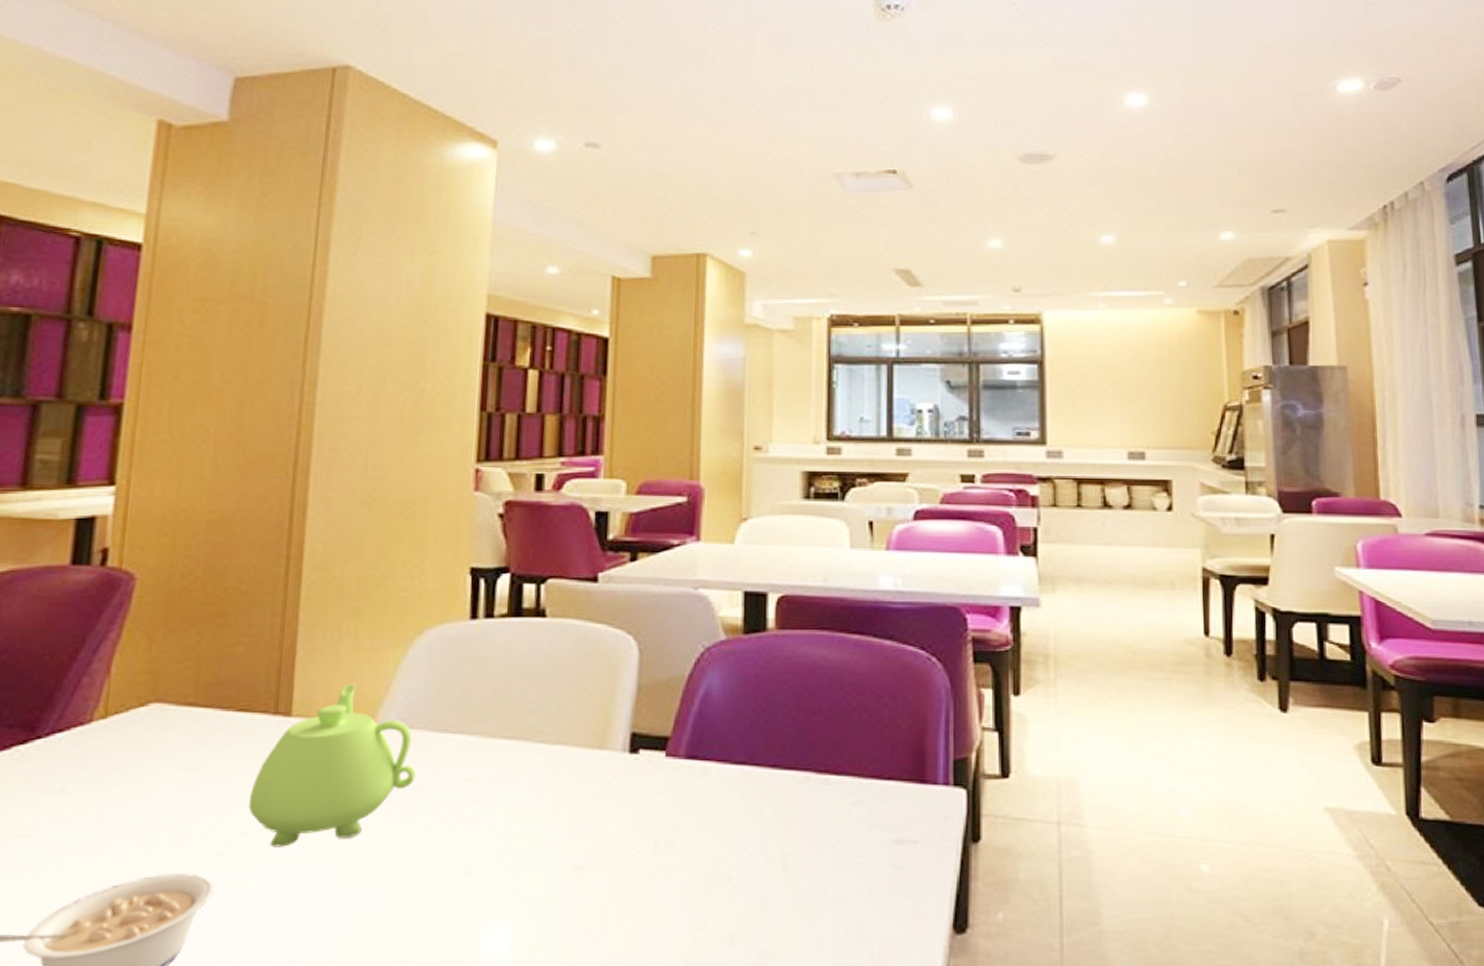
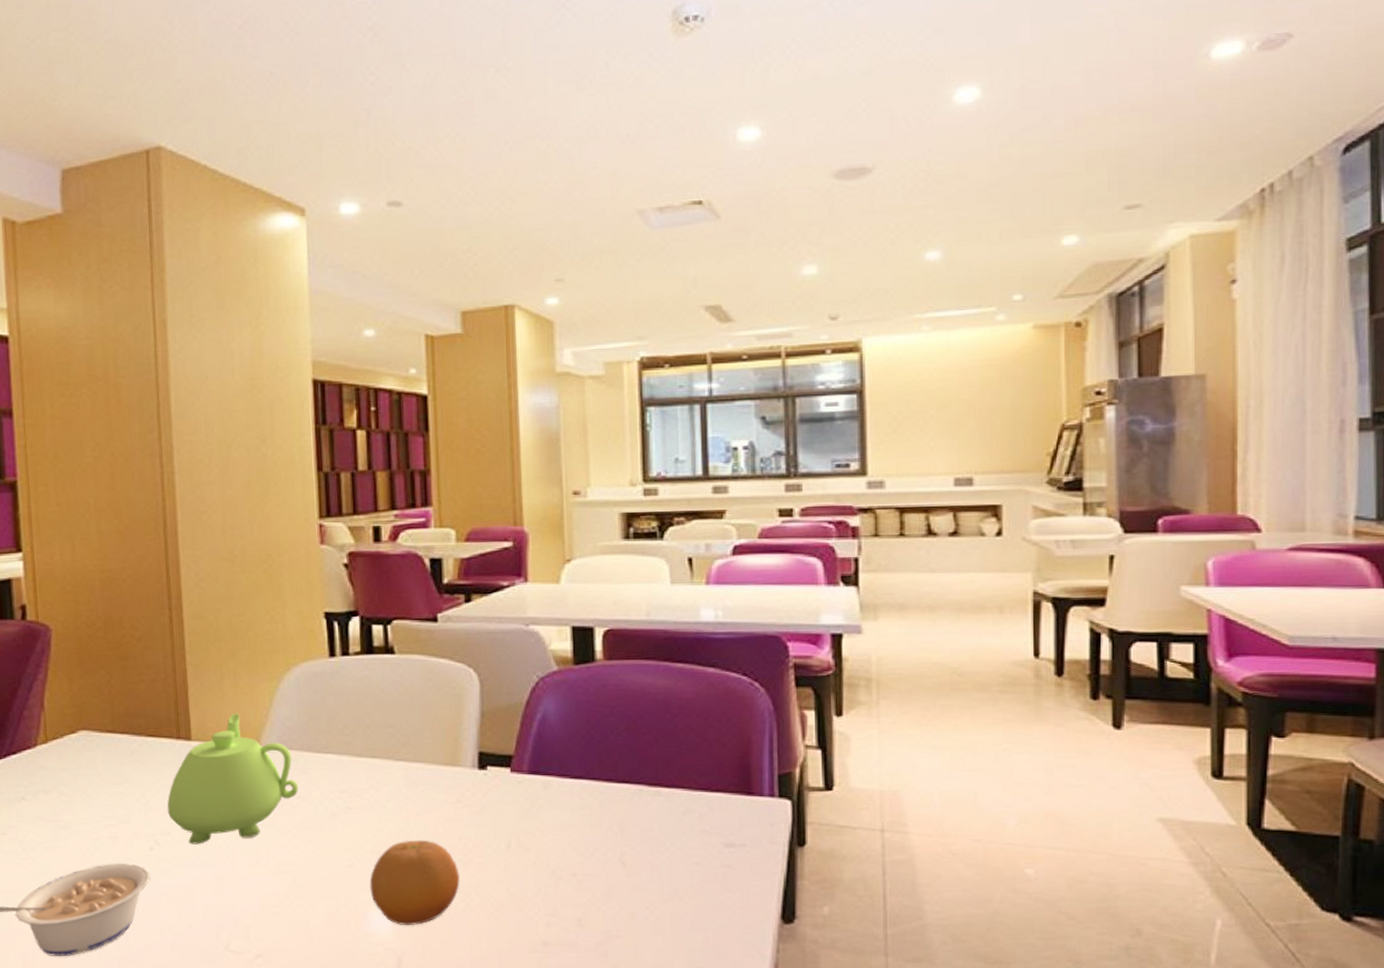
fruit: none [488,839,598,947] -> present [369,840,461,925]

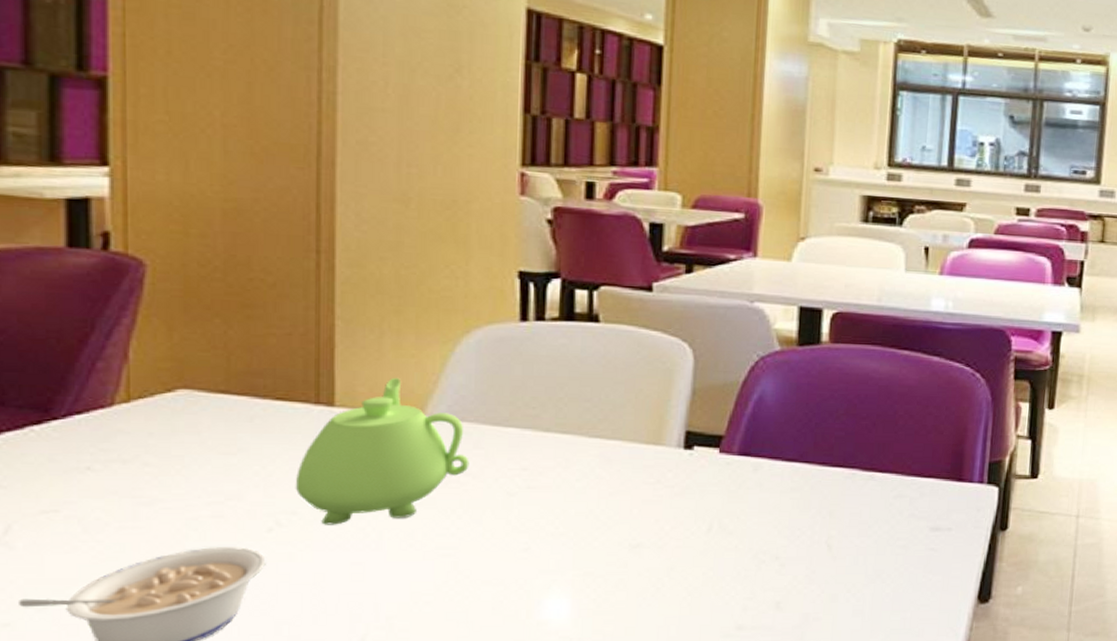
fruit: present [369,840,461,925] -> none [547,522,653,612]

